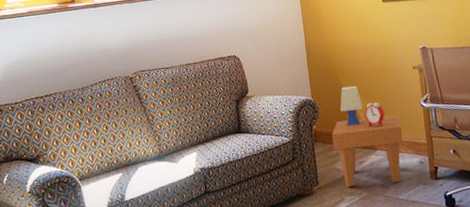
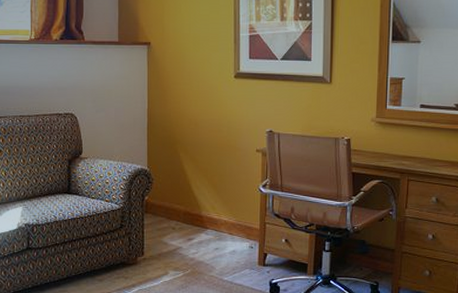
side table: present [332,85,403,187] -> none [163,160,237,263]

